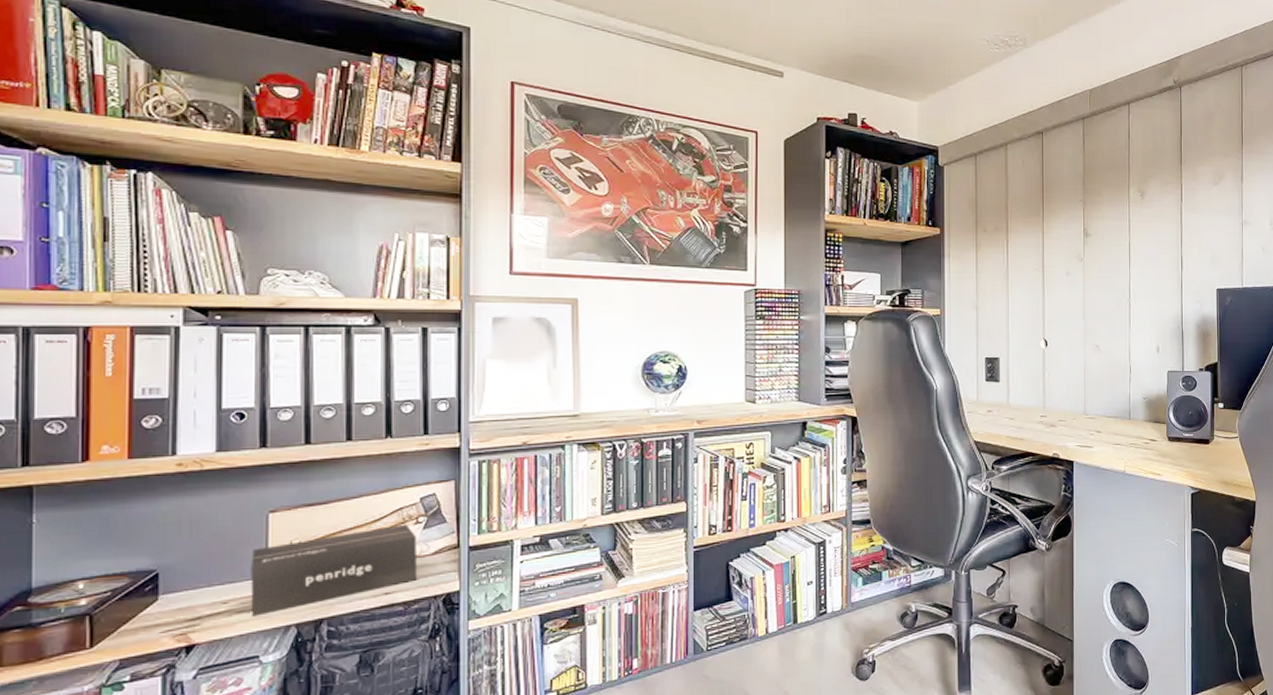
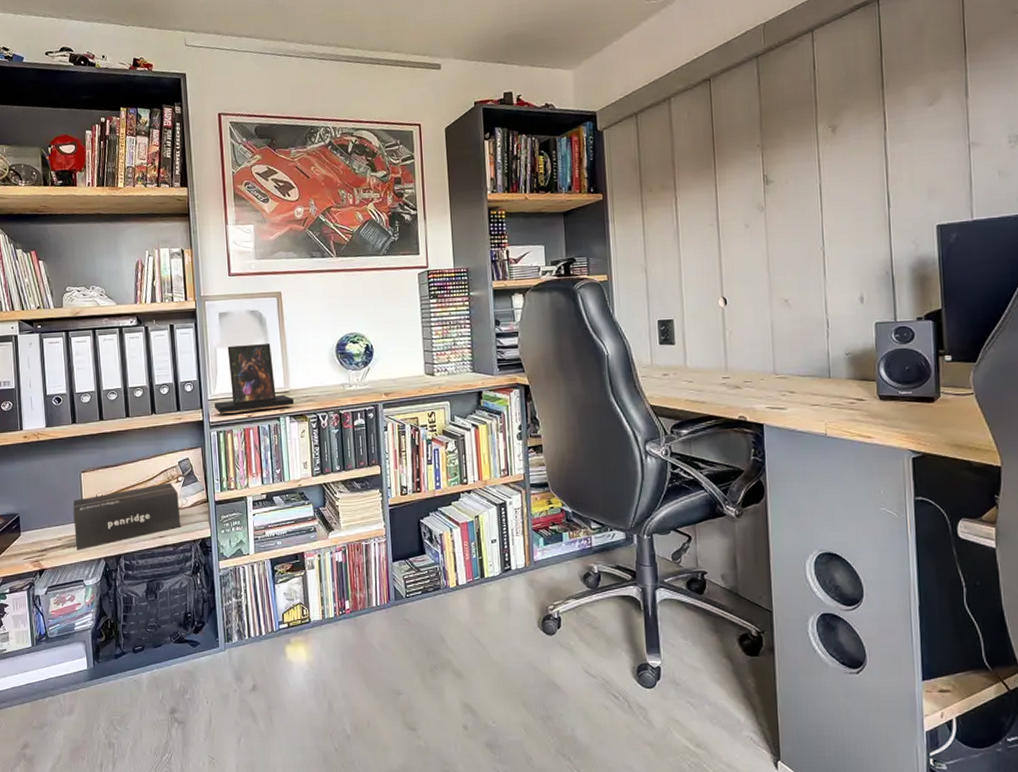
photo frame: none [478,358,586,439] -> present [215,344,295,414]

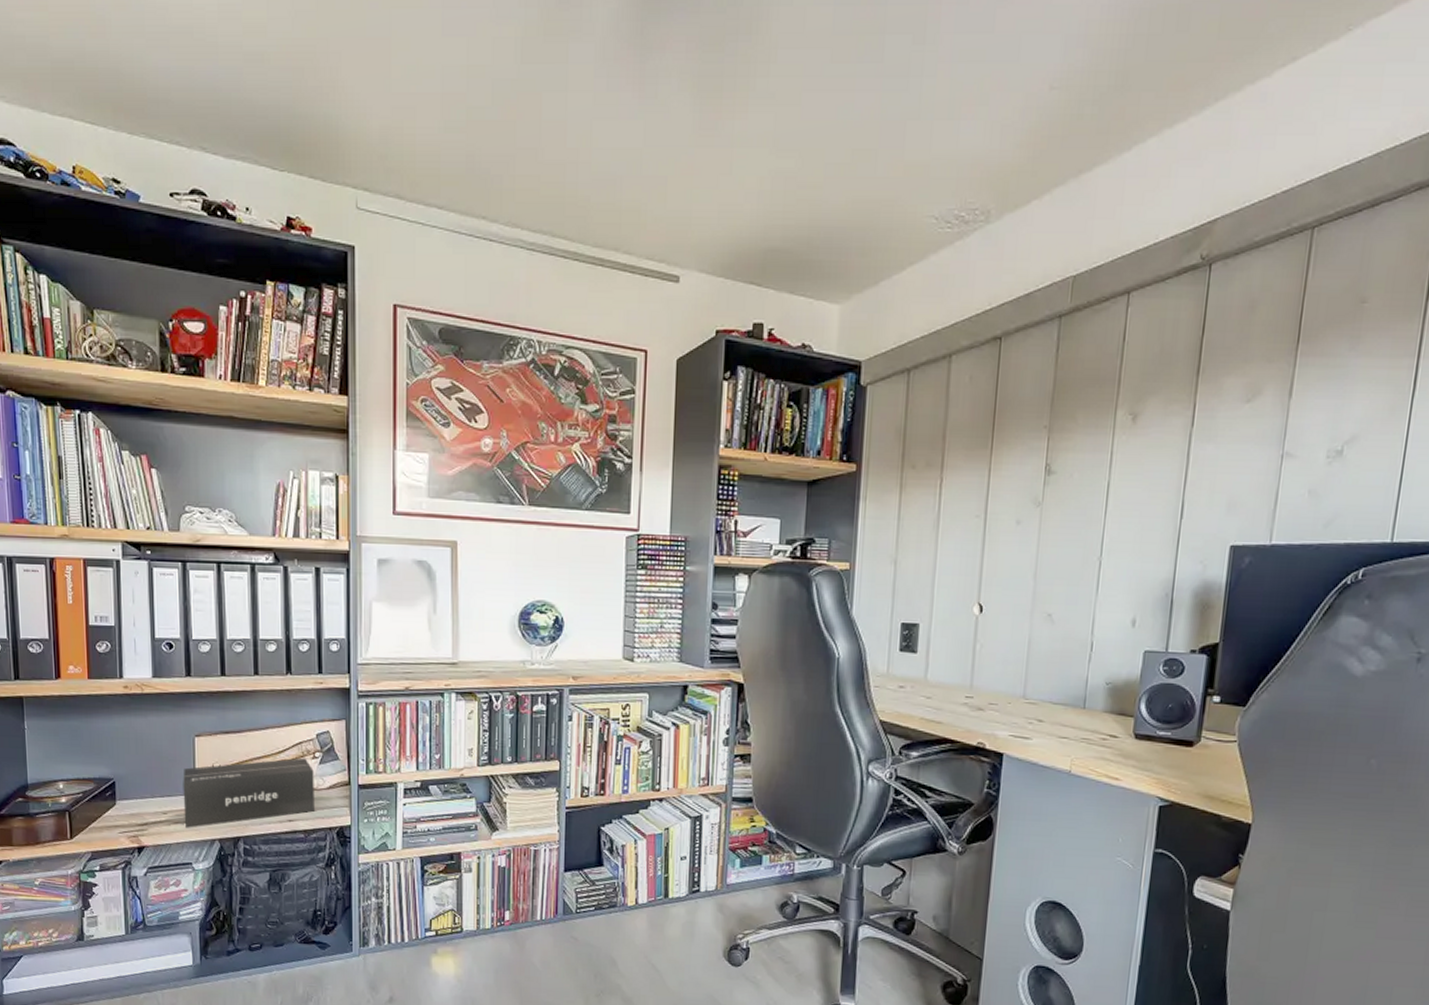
photo frame: present [215,344,295,414] -> none [365,601,463,682]

